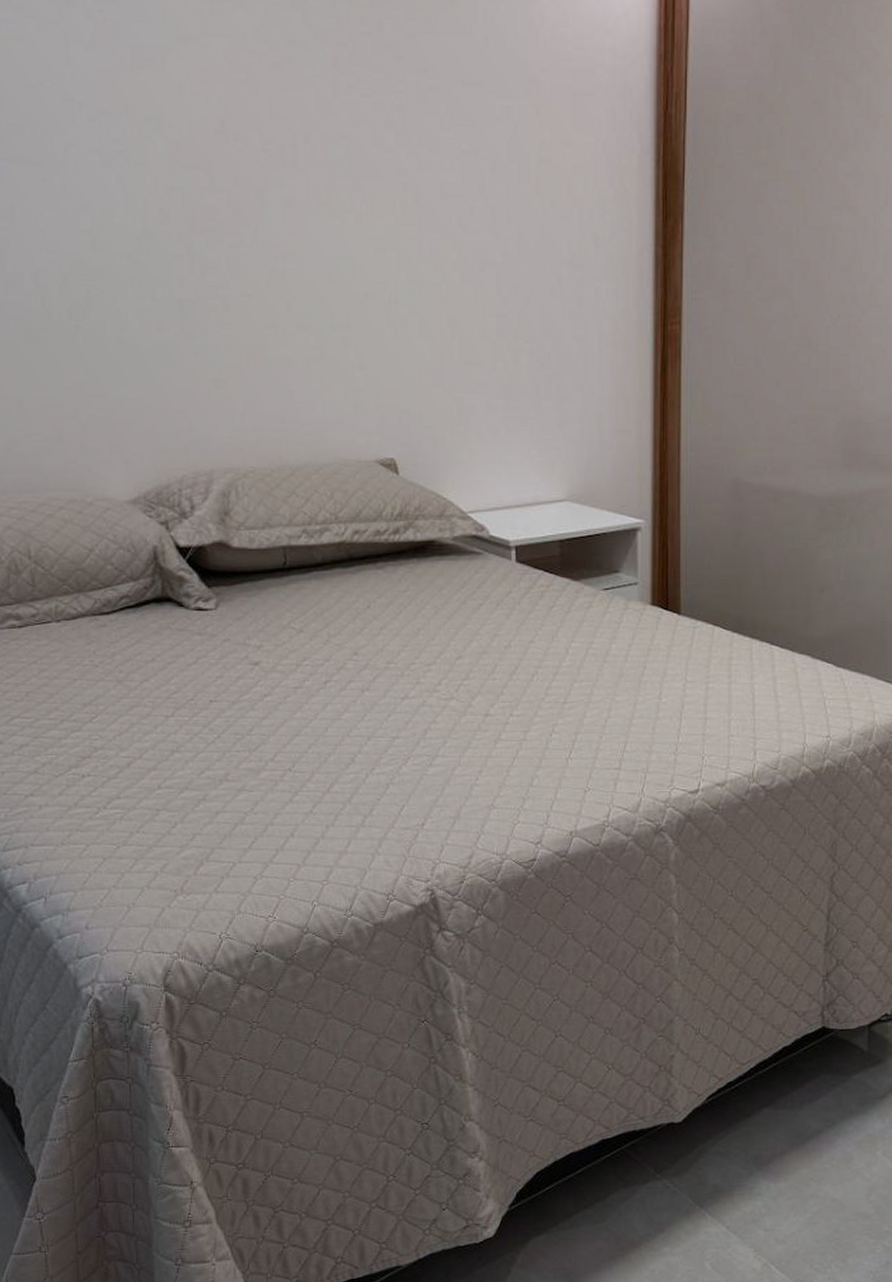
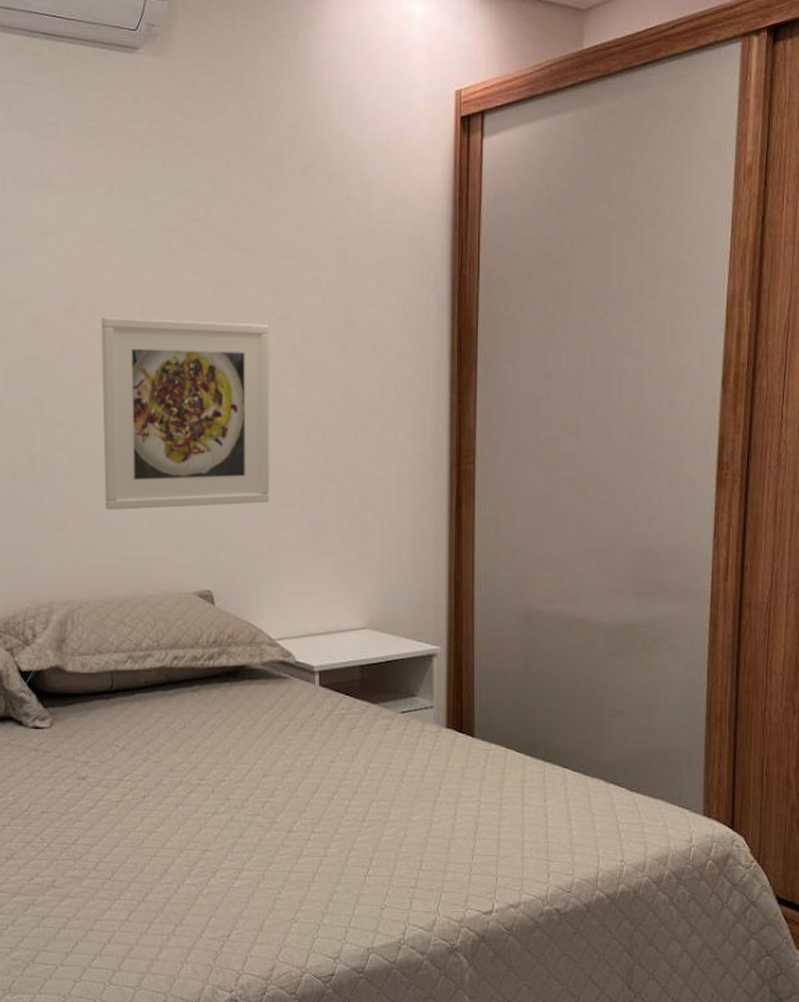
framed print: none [257,143,457,367] -> present [101,317,270,510]

